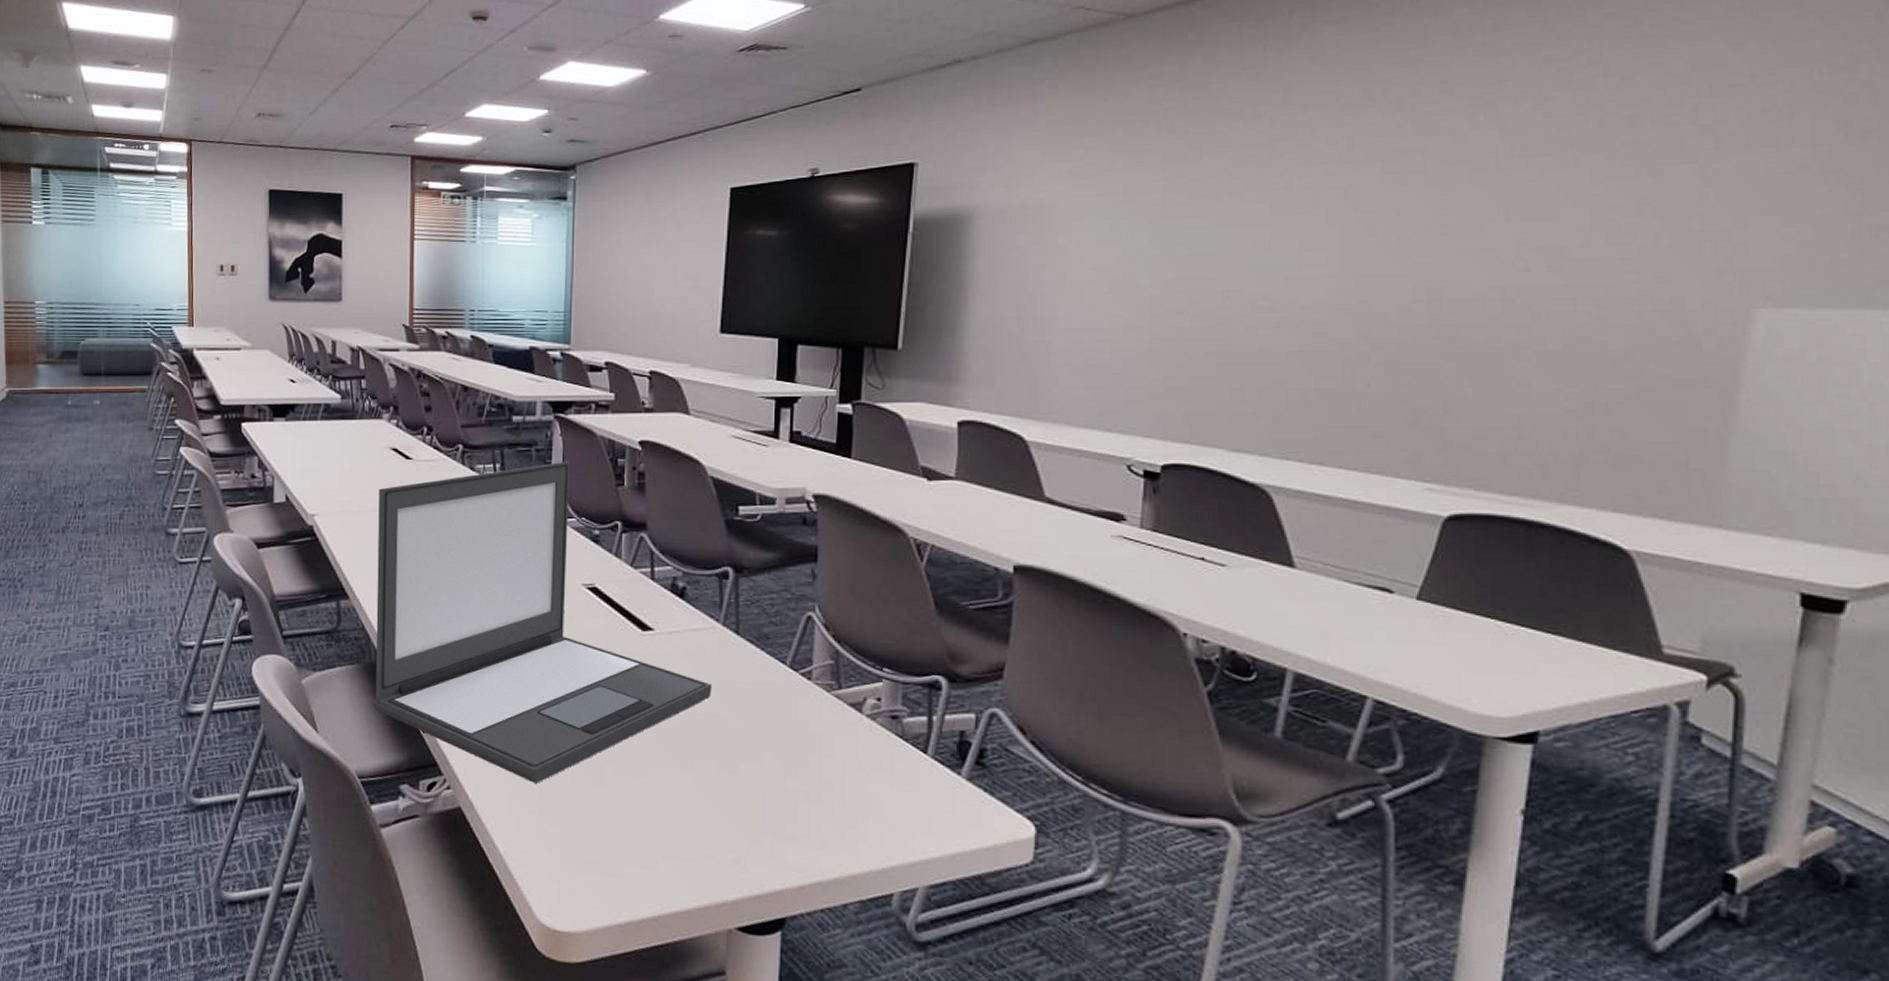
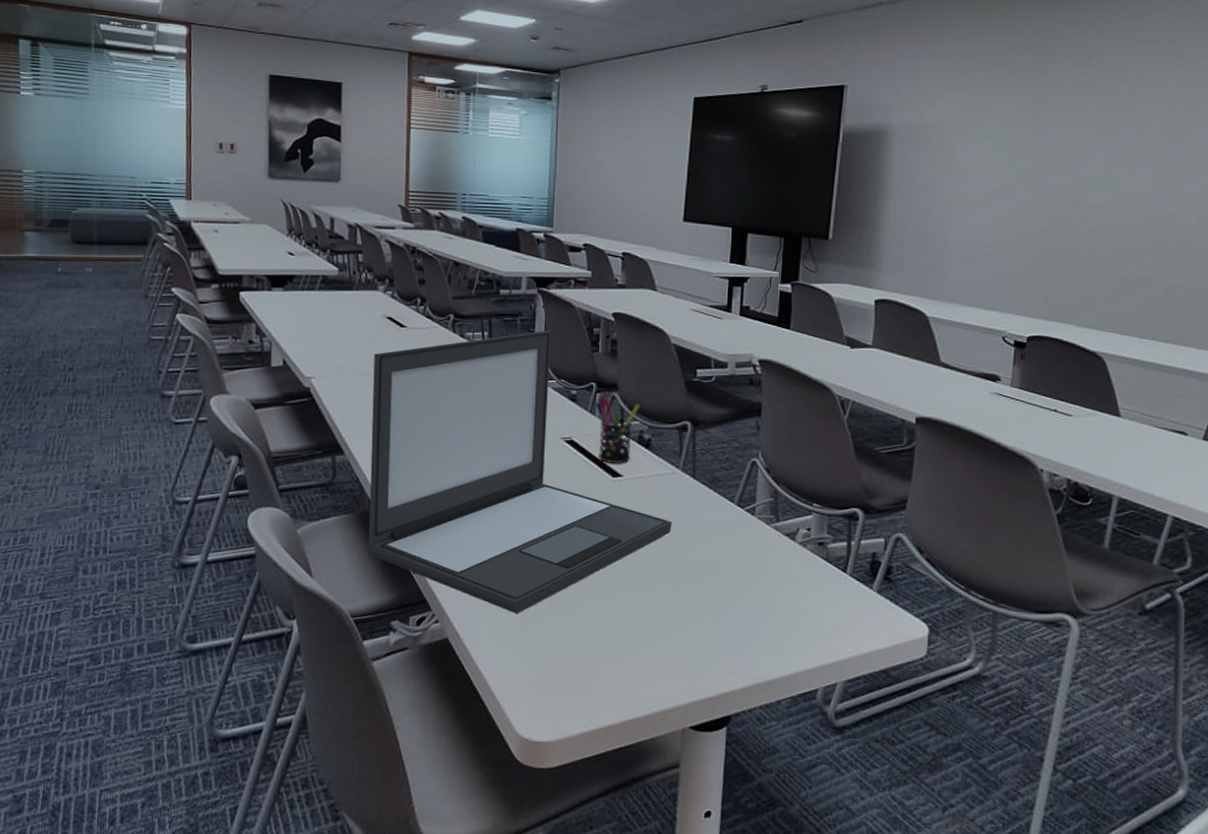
pen holder: none [621,535,672,616] -> present [595,395,640,464]

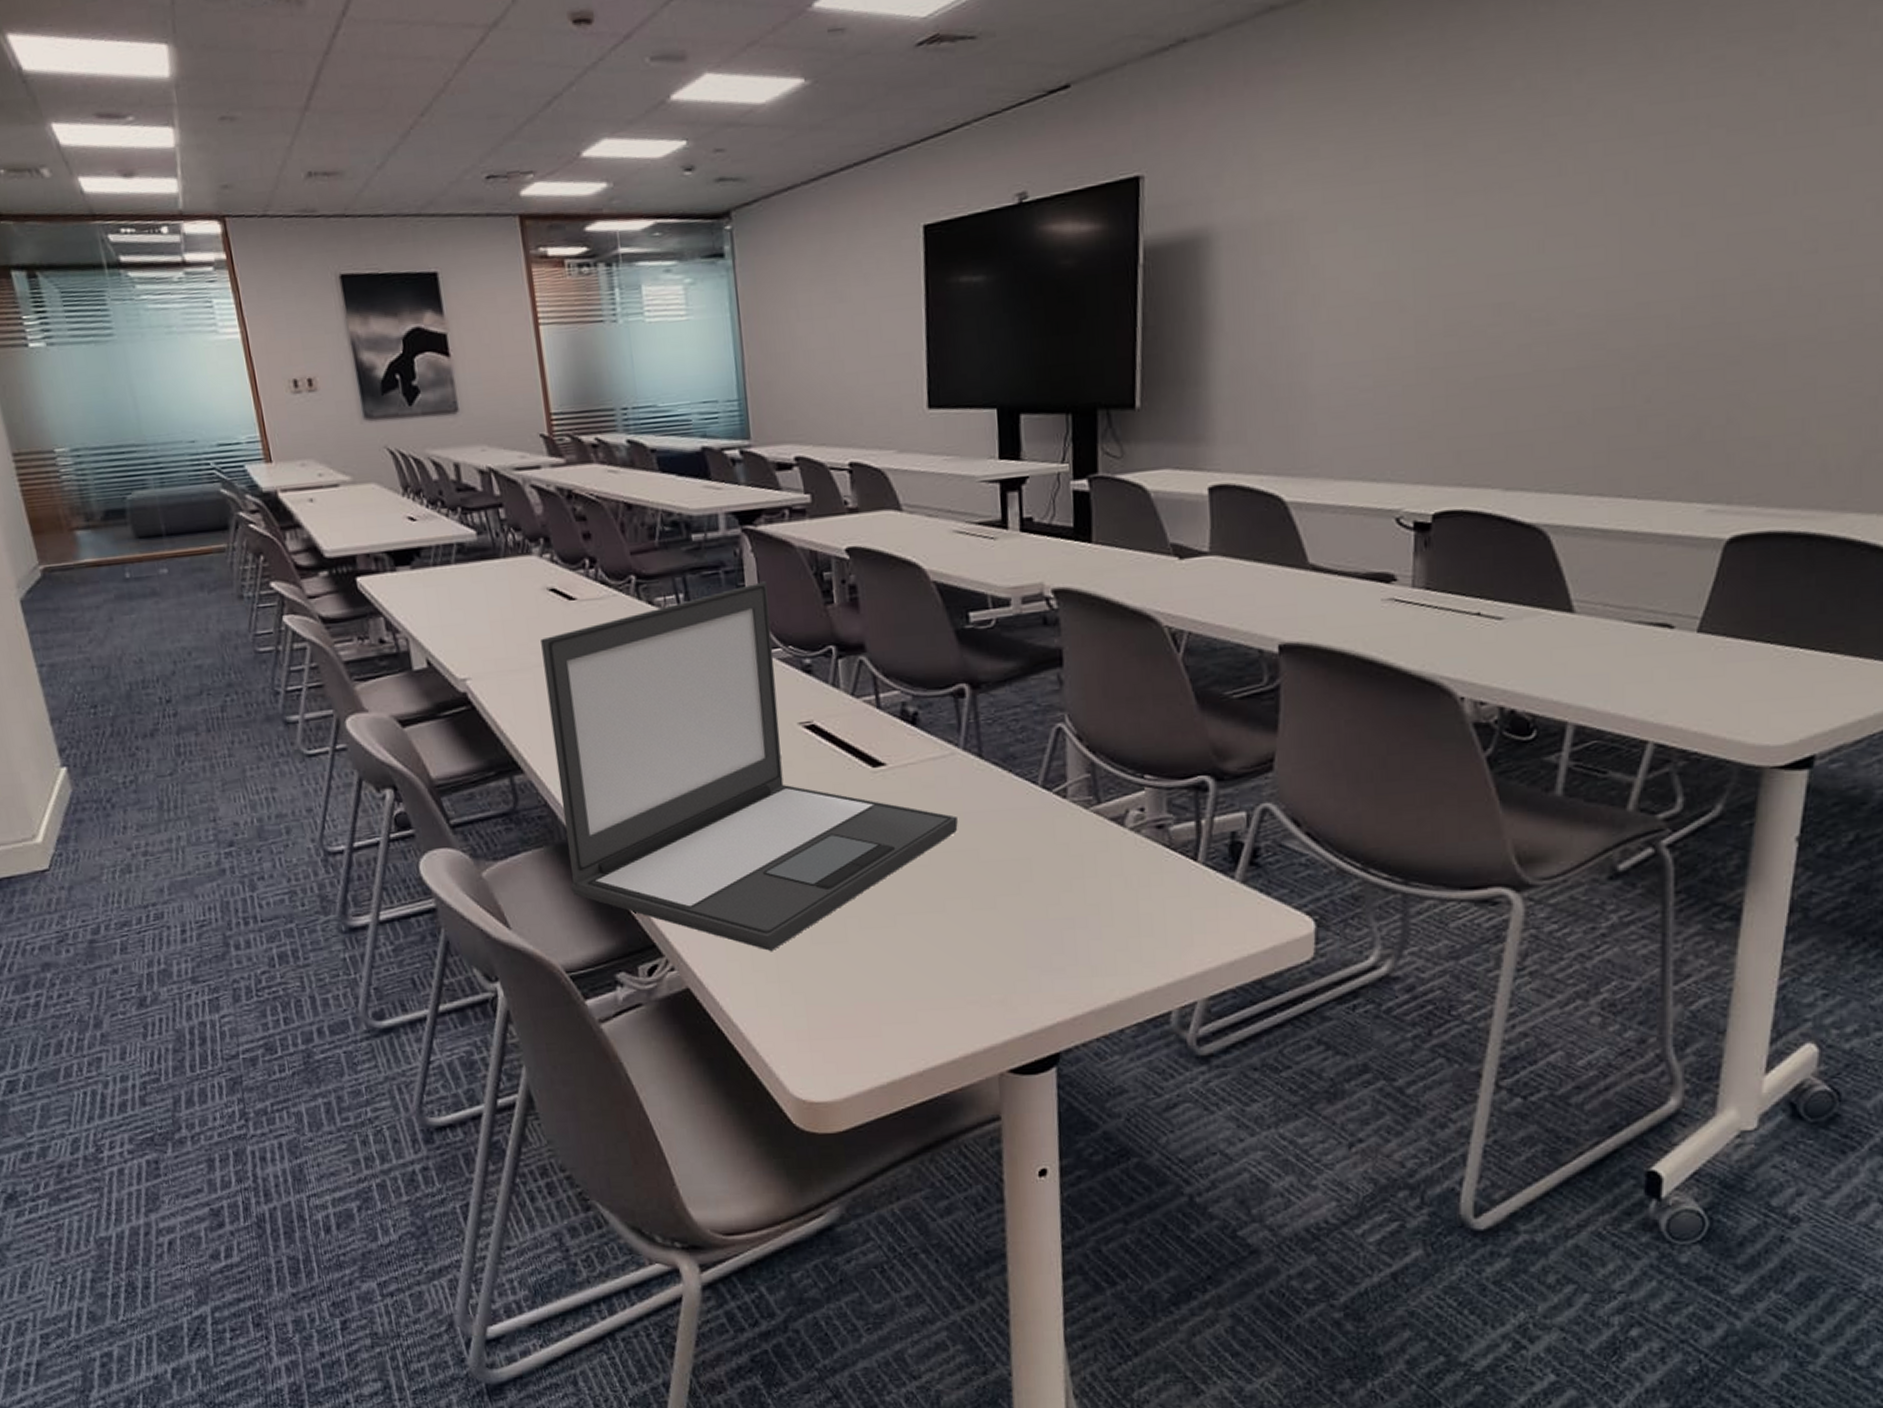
pen holder: present [595,395,640,464] -> none [838,661,898,750]

